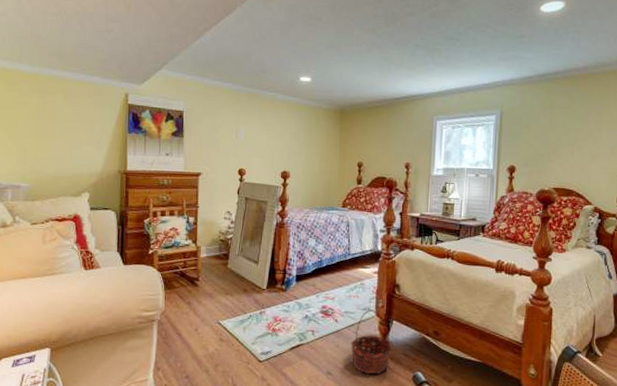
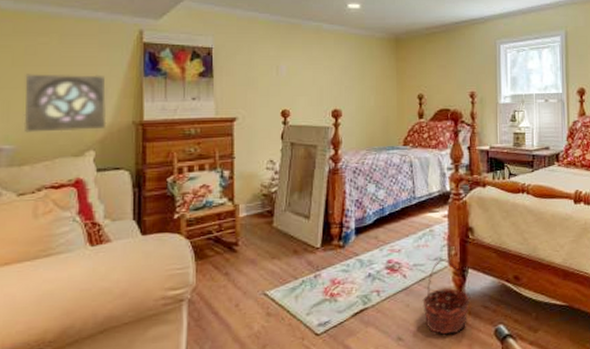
wall ornament: none [36,126,98,175] -> present [23,74,107,133]

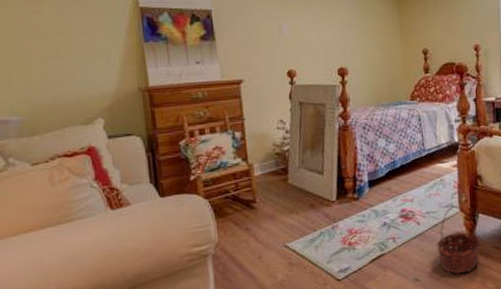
wall ornament: present [23,74,107,133] -> none [22,42,112,103]

